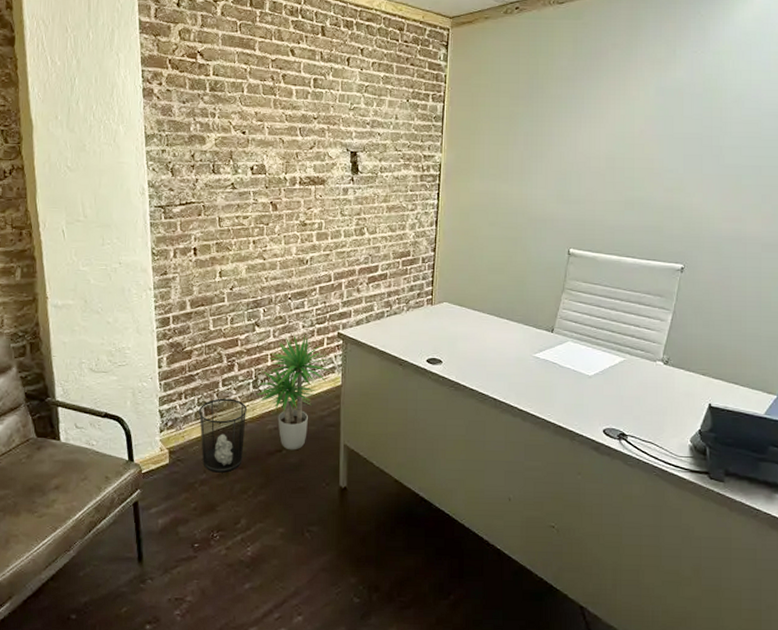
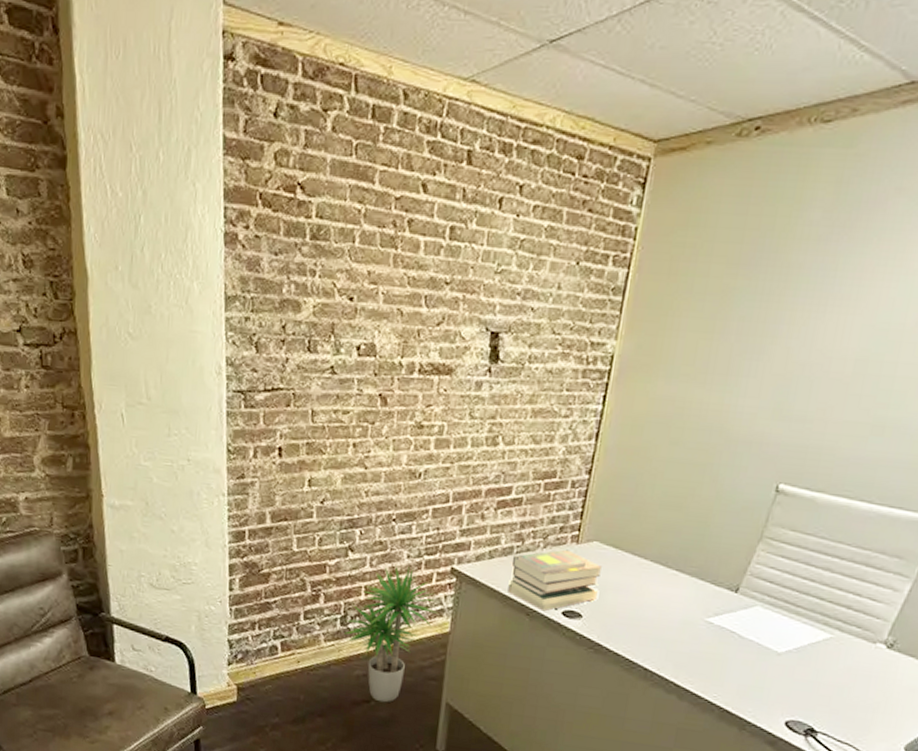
waste bin: present [198,398,248,473] -> none [273,633,332,719]
books: none [383,310,452,361] -> present [507,549,602,612]

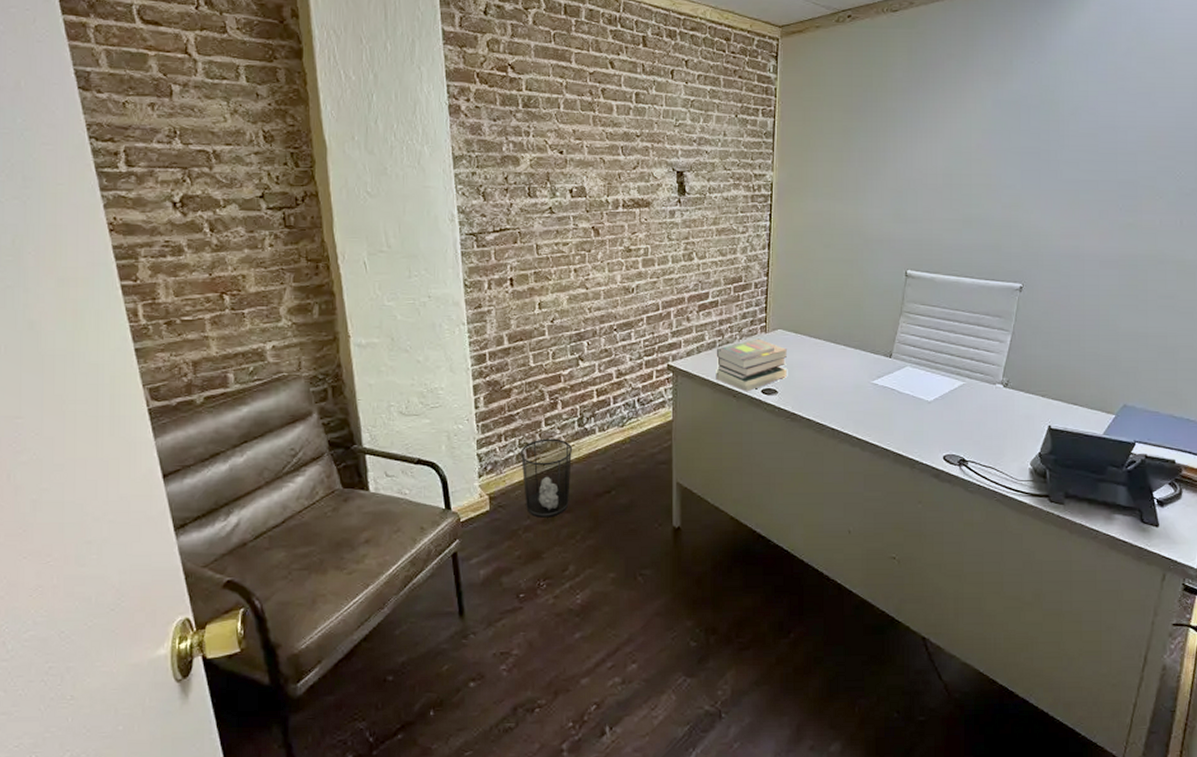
waste bin: none [273,633,332,719] -> present [520,438,573,518]
potted plant: present [344,565,438,703] -> none [582,367,661,491]

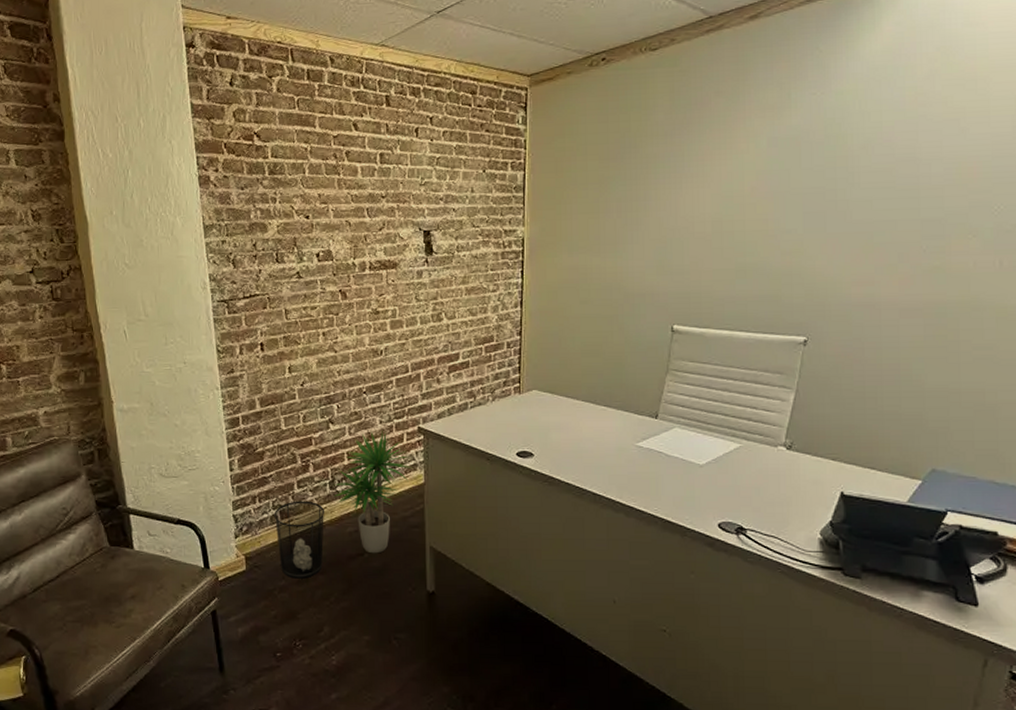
potted plant: none [582,367,661,491] -> present [334,430,412,554]
books: present [716,338,787,392] -> none [468,400,543,455]

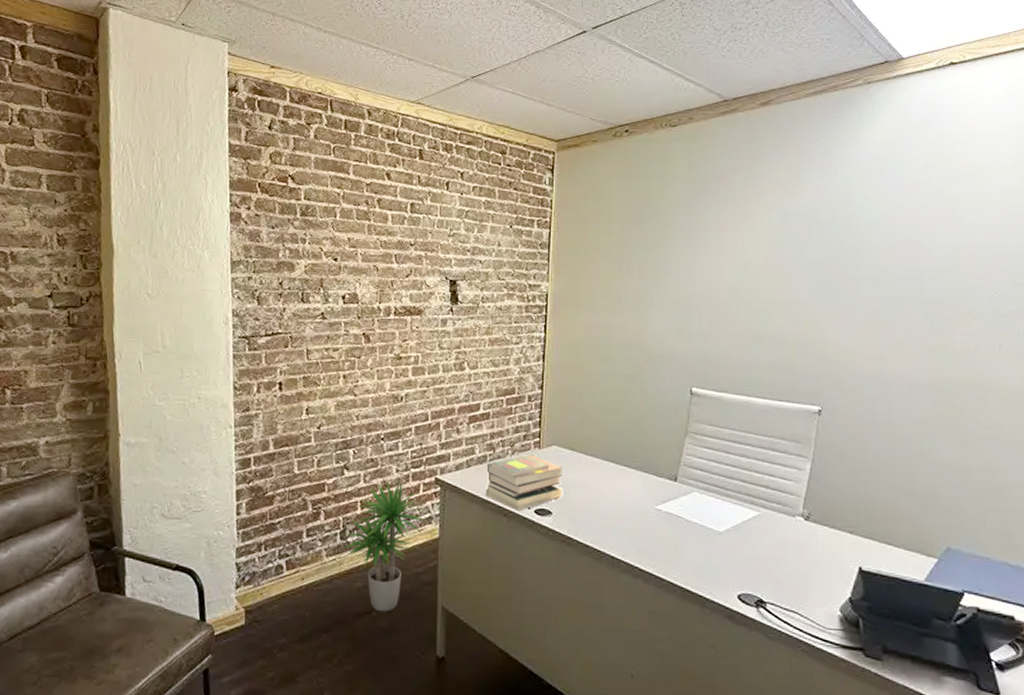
waste bin: present [274,501,325,579] -> none [279,550,334,637]
books: none [468,400,543,455] -> present [486,454,562,512]

